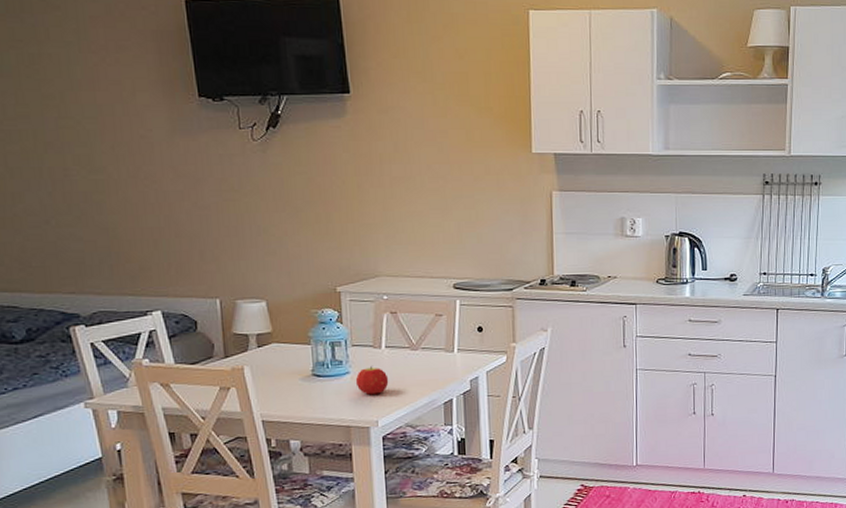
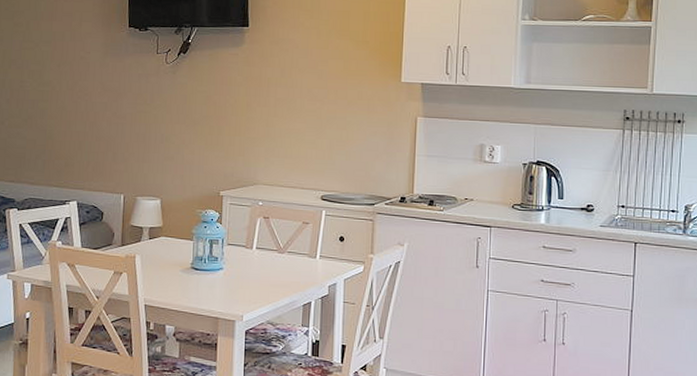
fruit: present [355,365,389,395] -> none [227,264,256,291]

